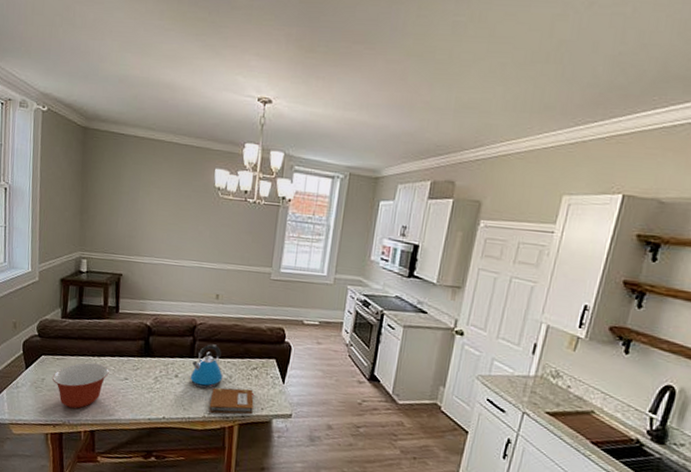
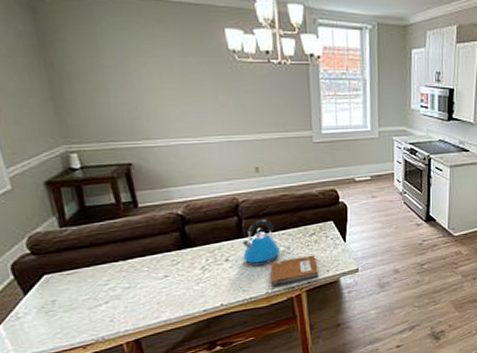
mixing bowl: present [52,362,109,409] -> none [65,268,143,324]

